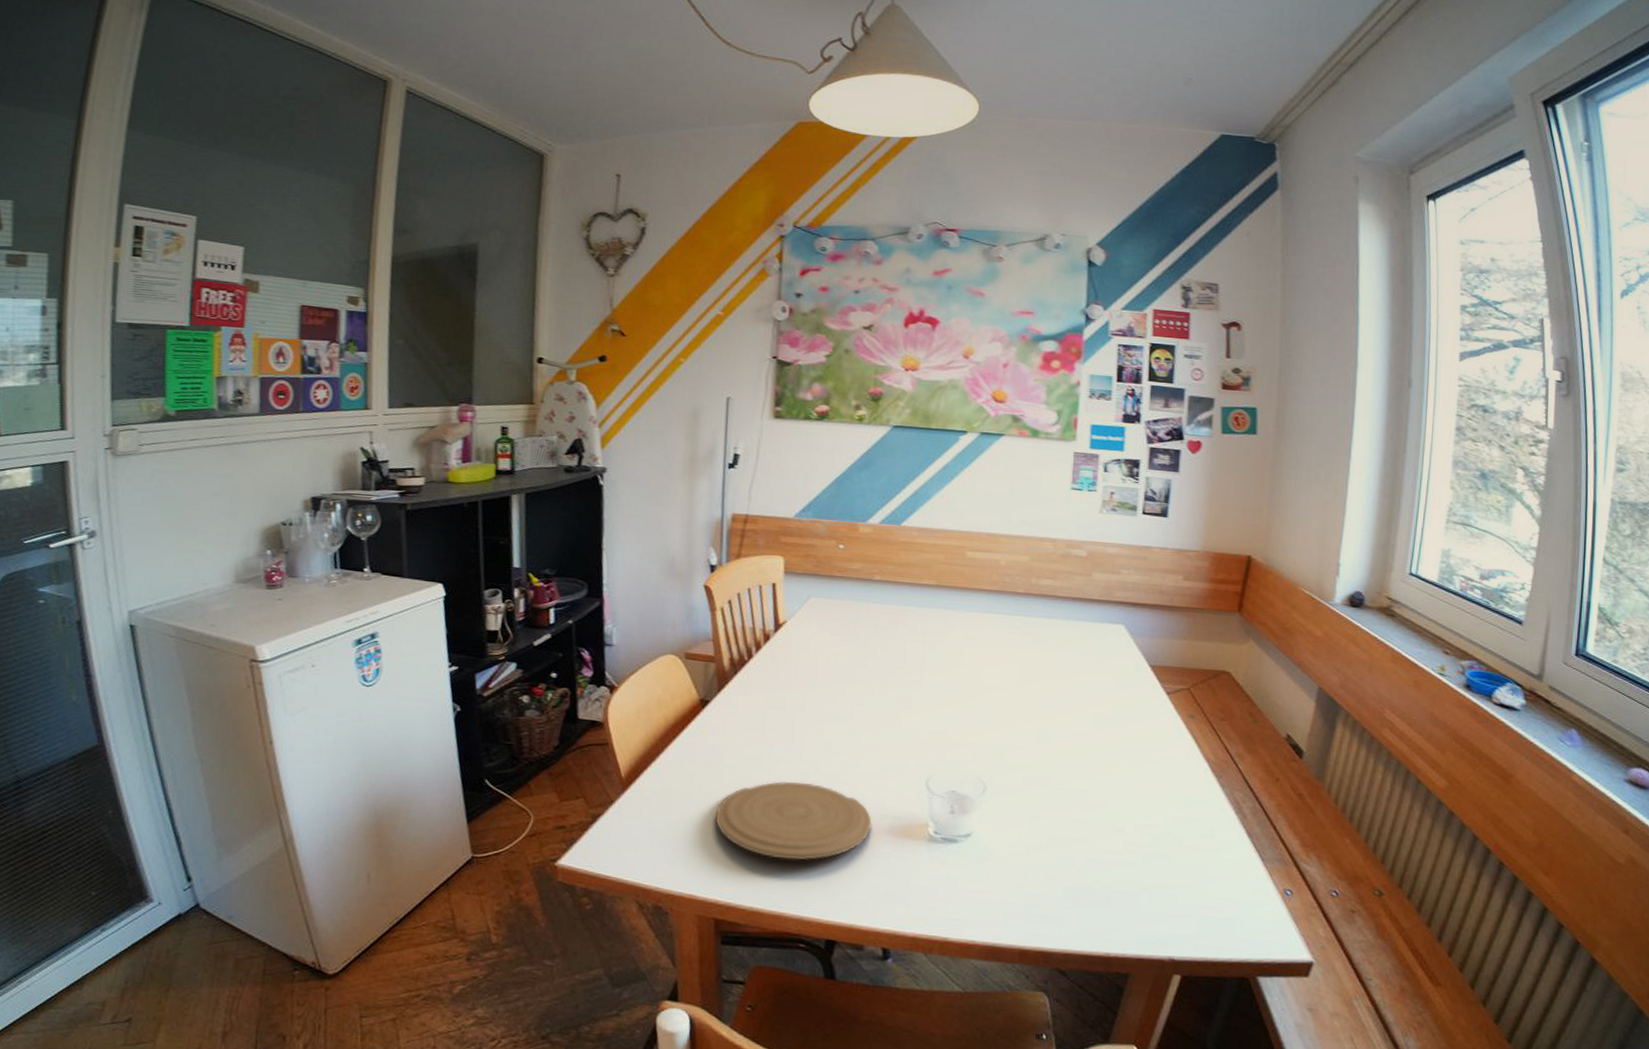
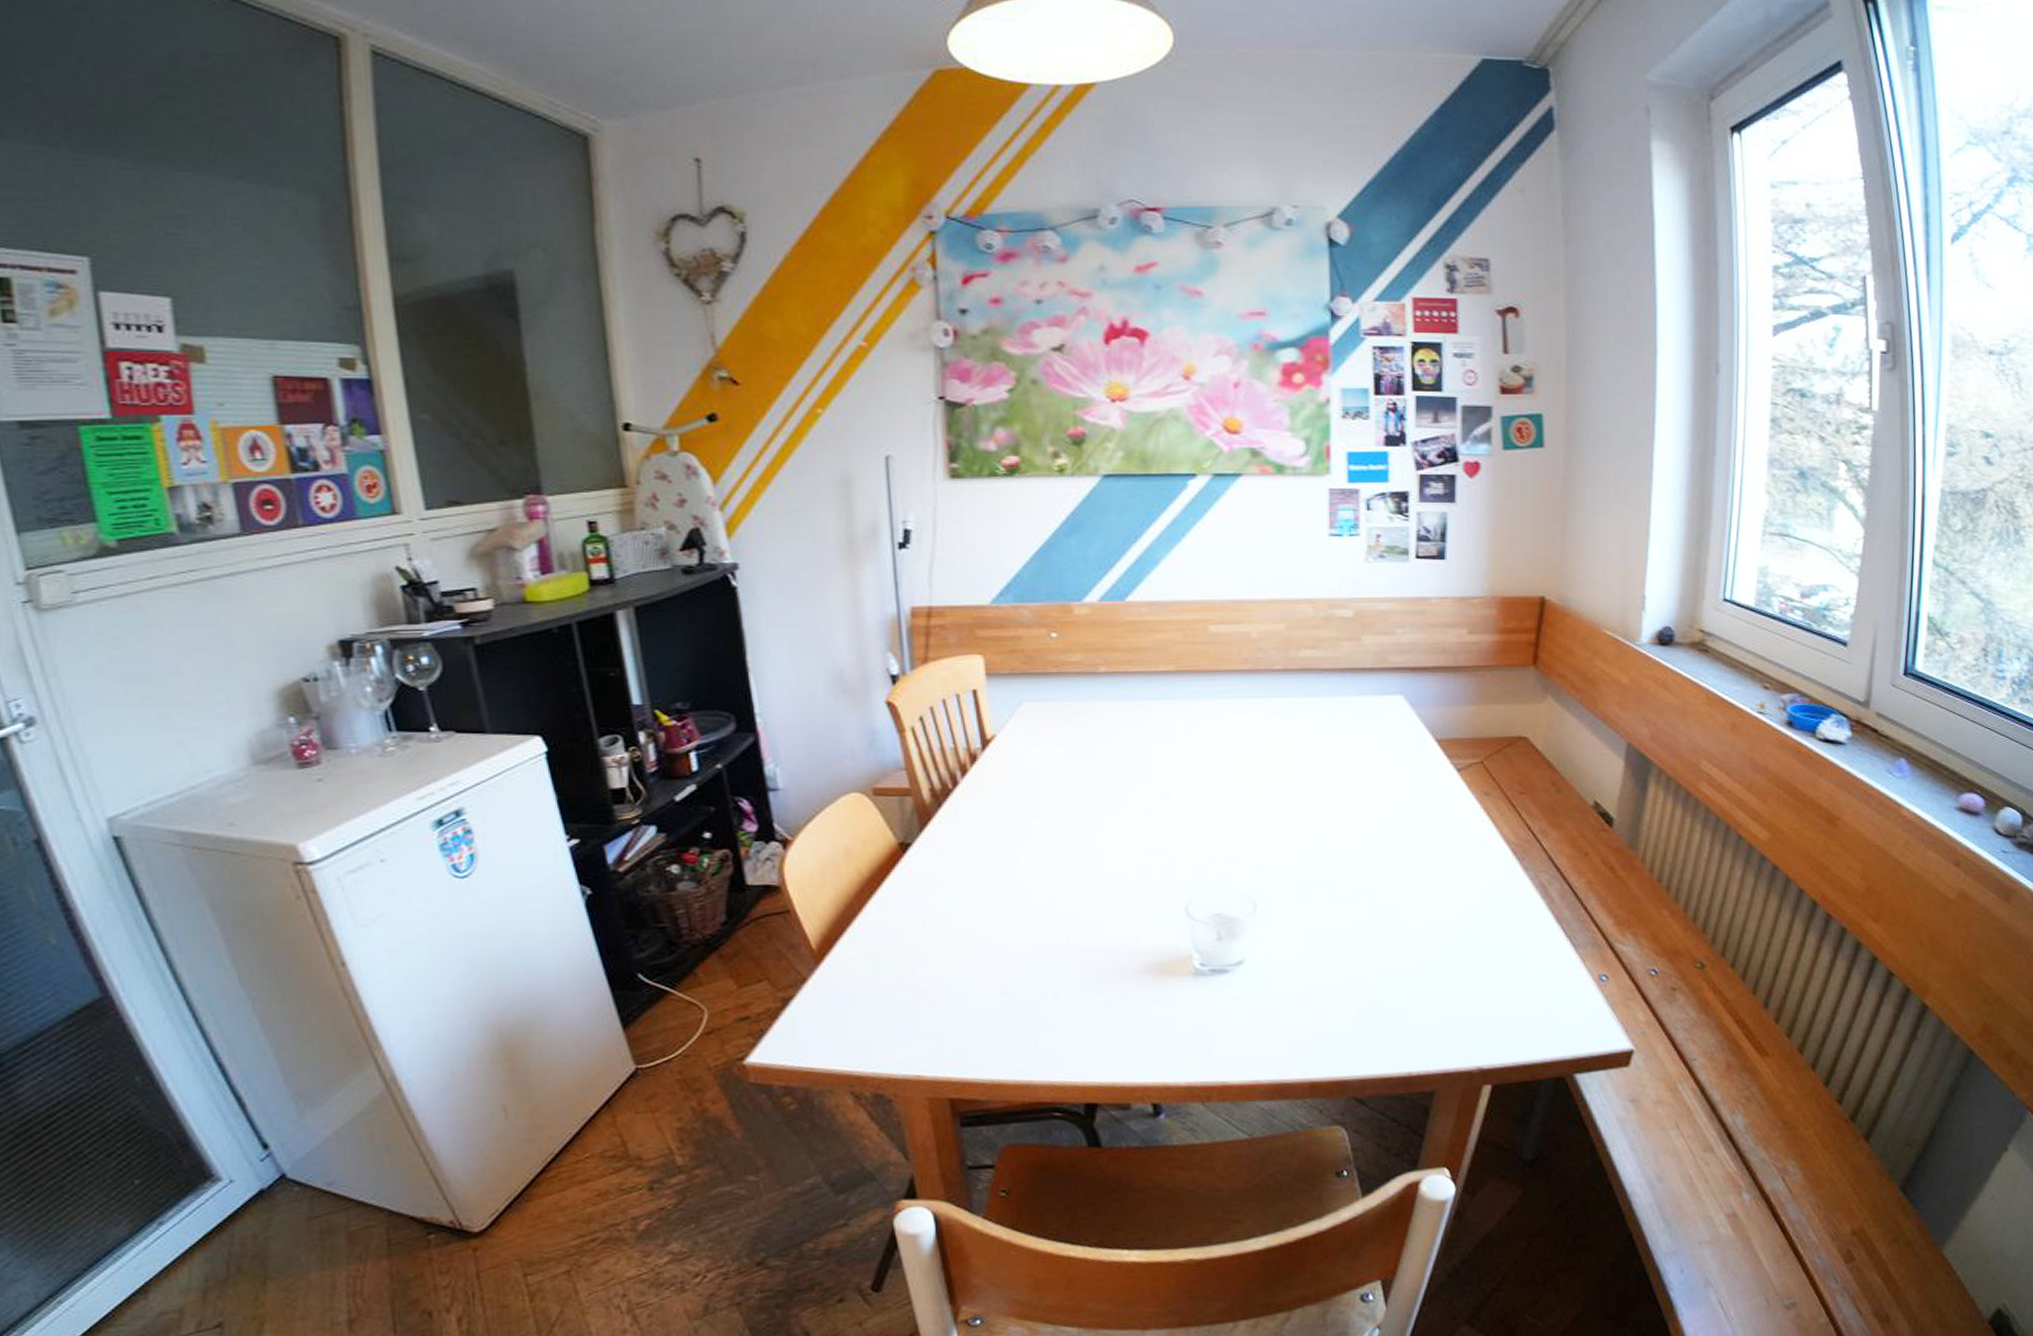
plate: present [715,781,872,861] -> none [935,927,1126,1020]

